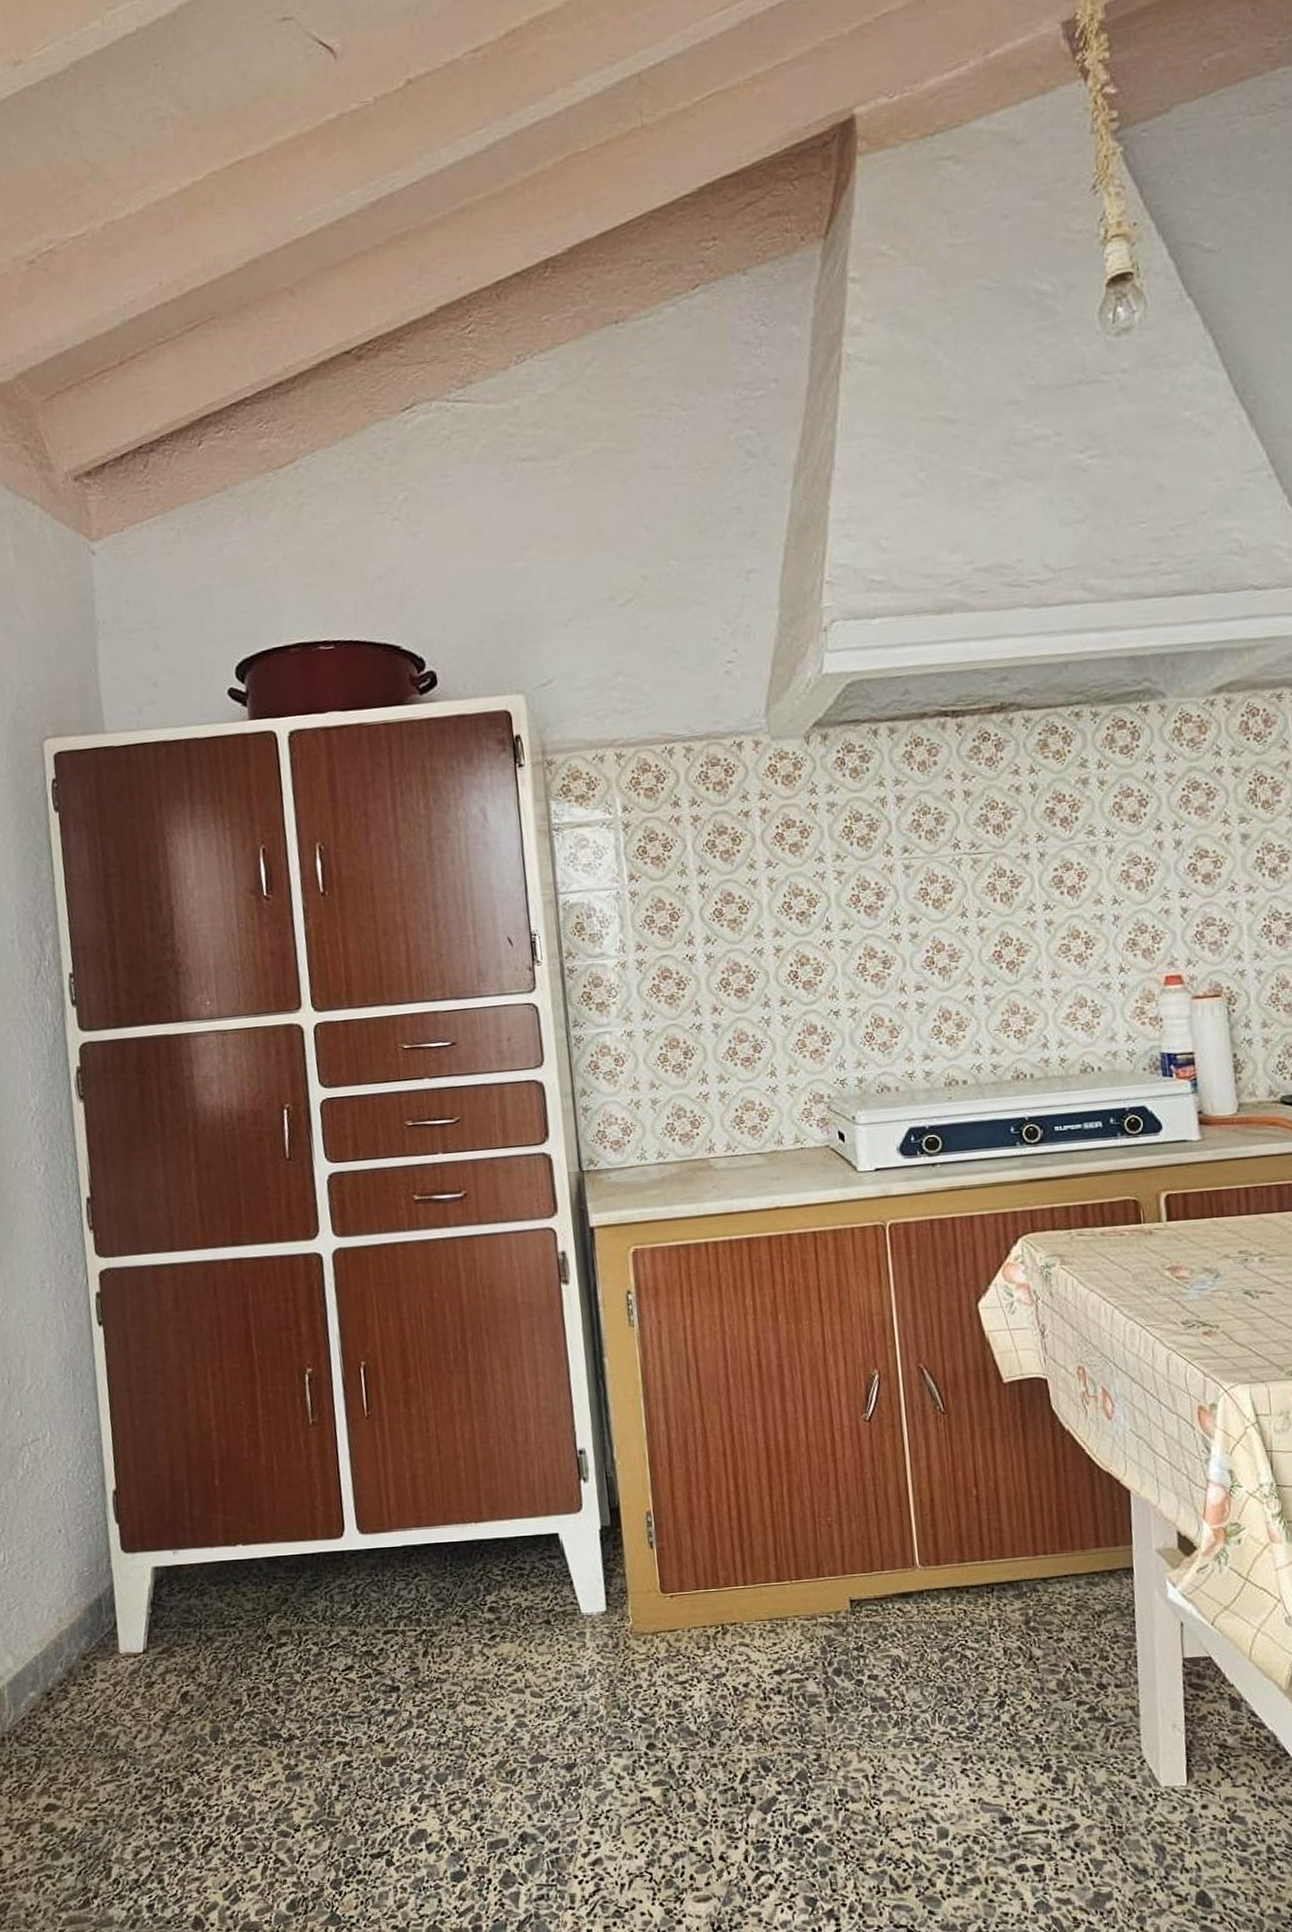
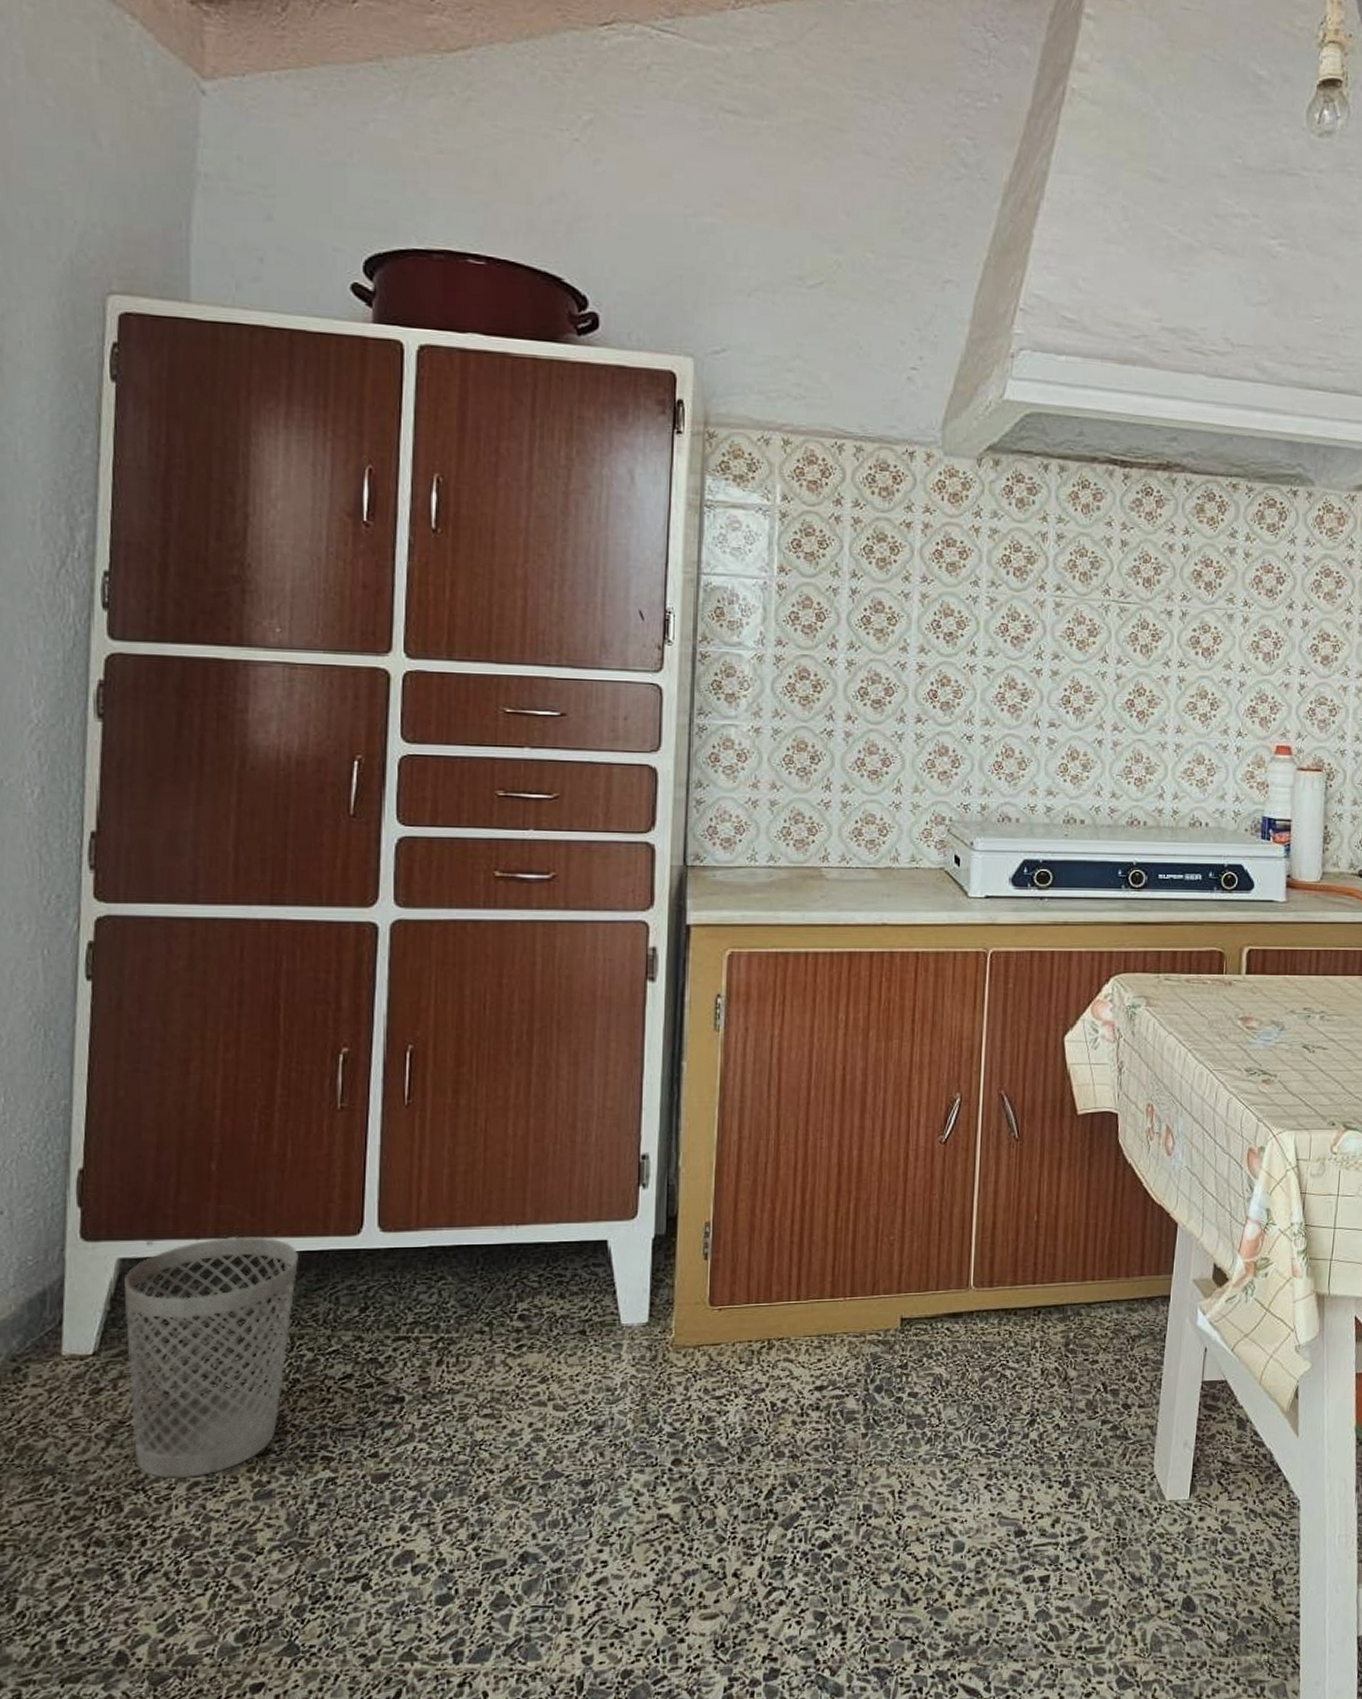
wastebasket: none [159,1543,297,1763] -> present [123,1236,298,1480]

